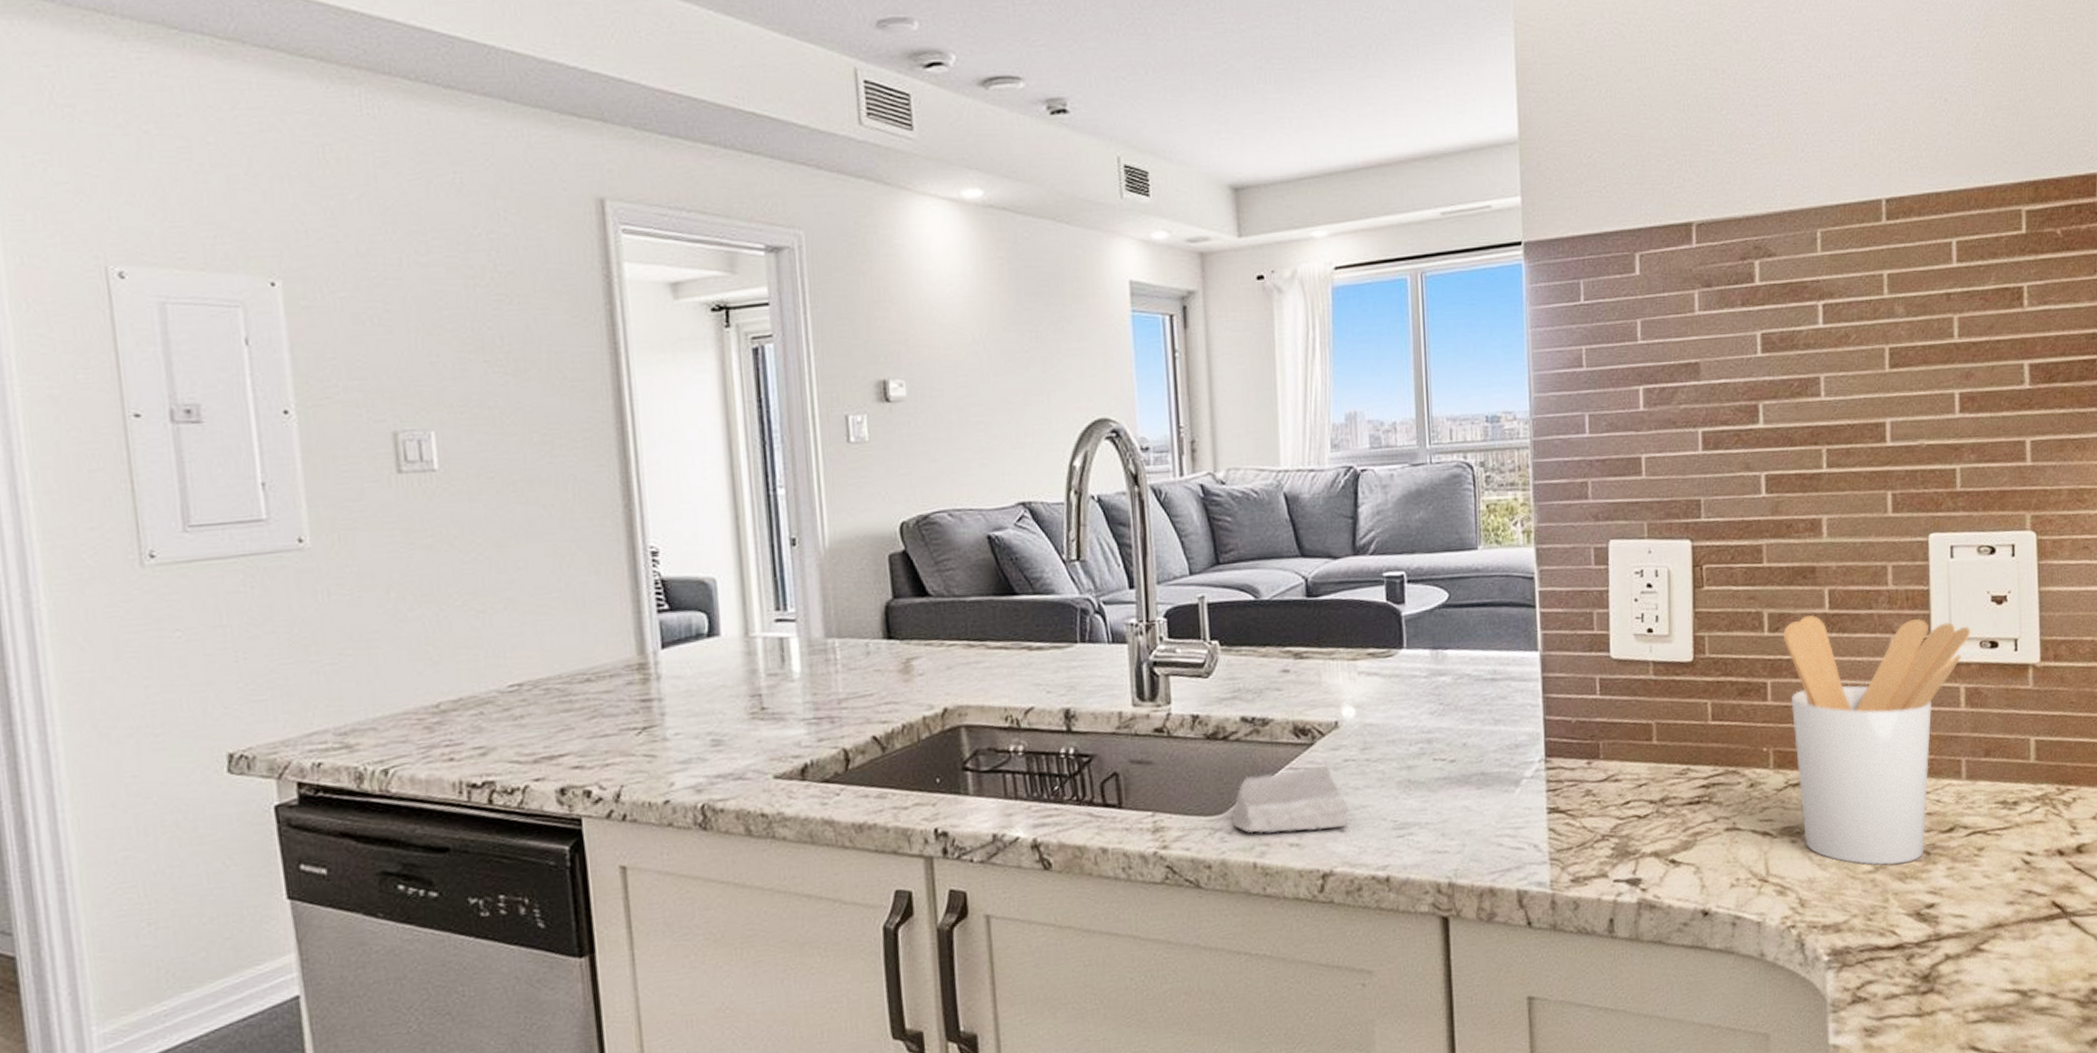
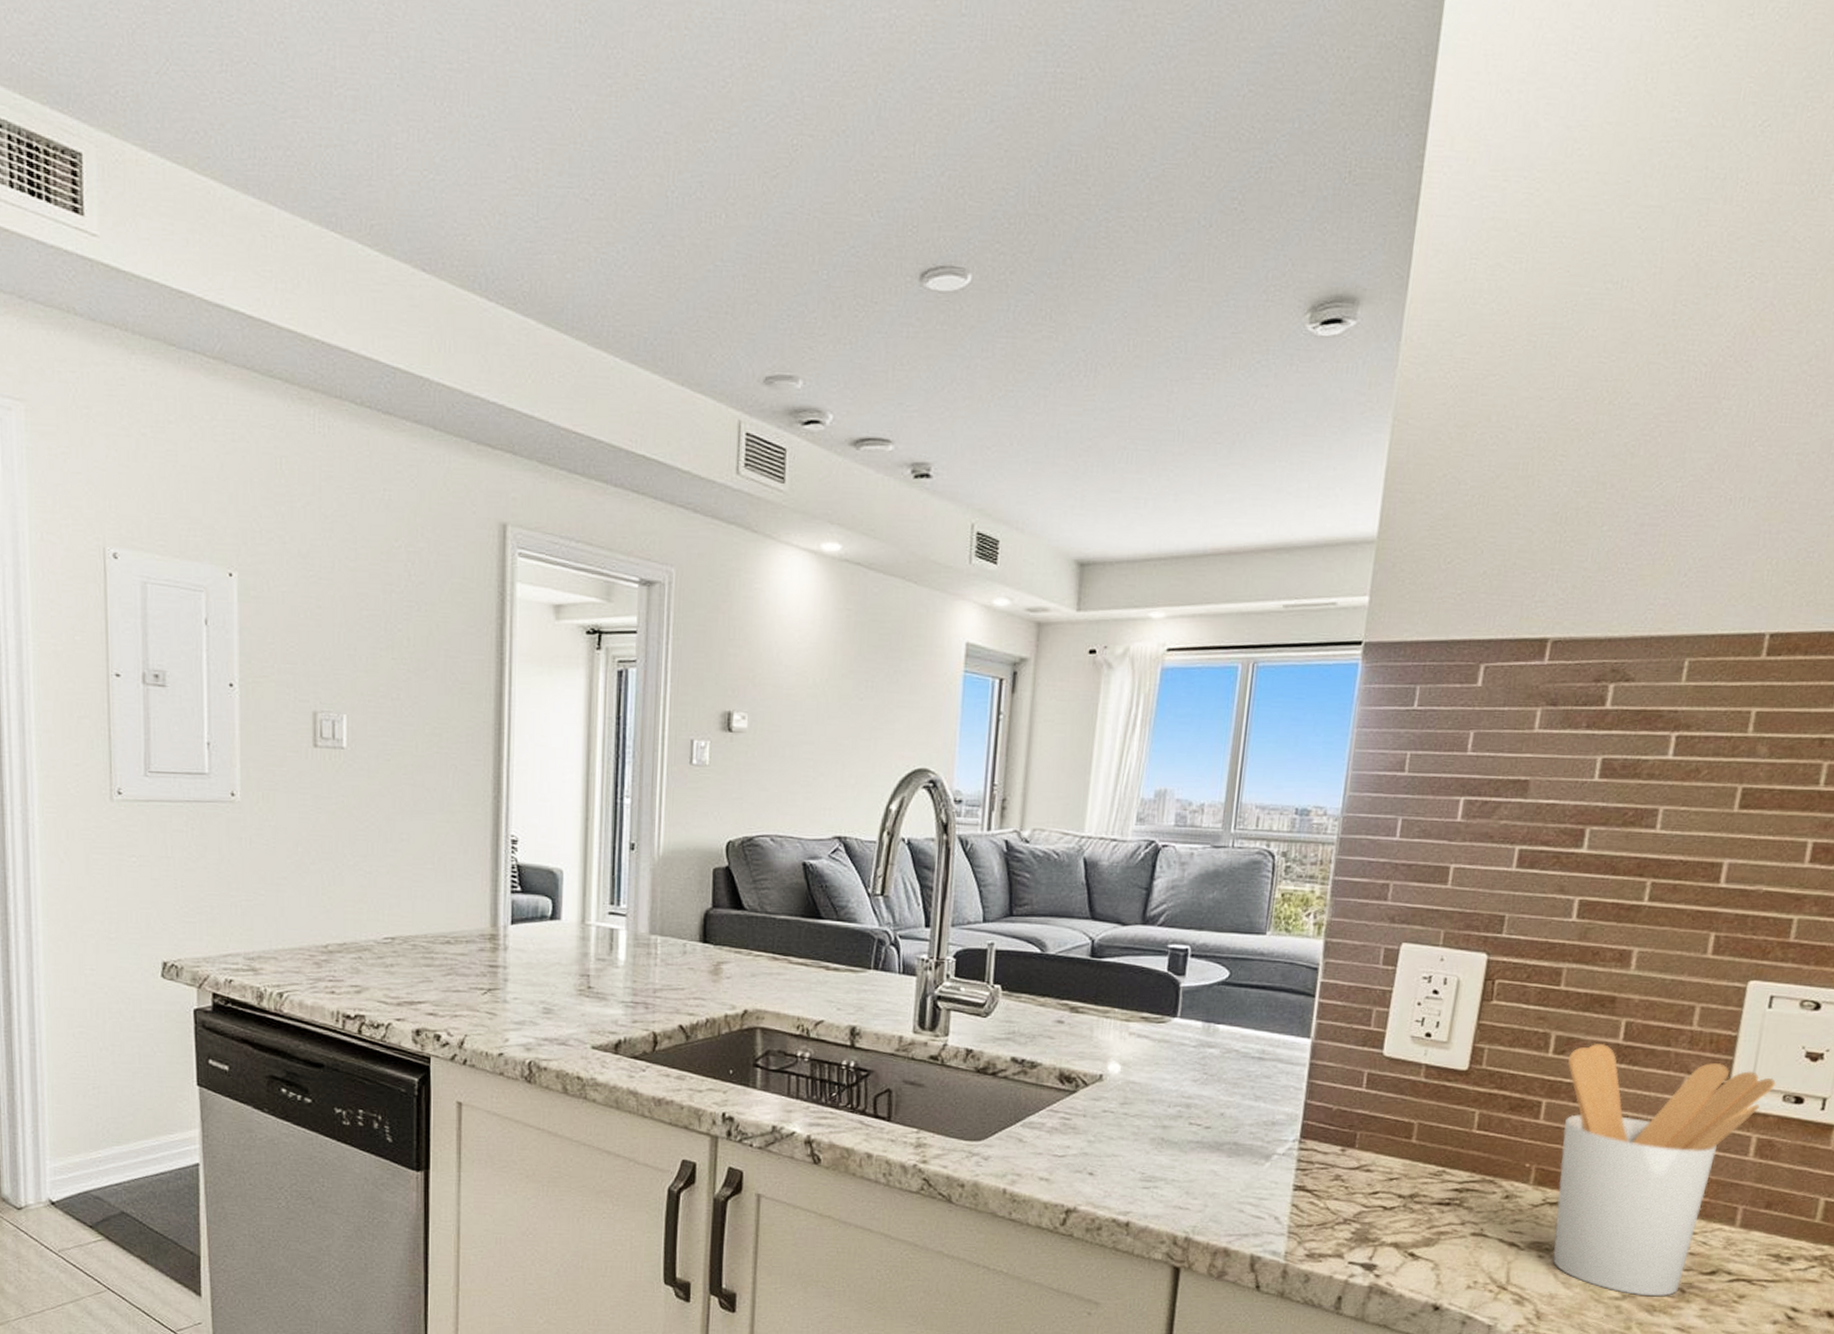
soap bar: present [1231,766,1349,834] -> none [989,1112,1100,1171]

